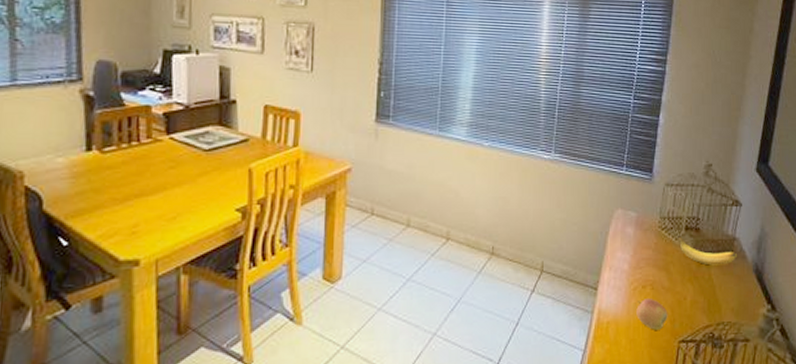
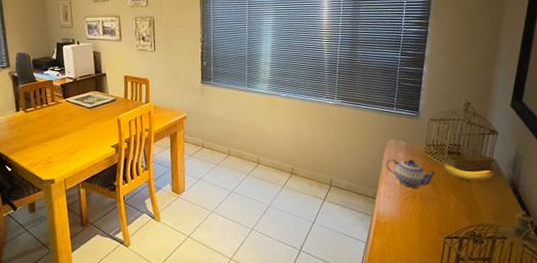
teapot: none [611,234,671,274] -> present [385,158,437,187]
apple: present [636,299,668,330] -> none [408,206,435,229]

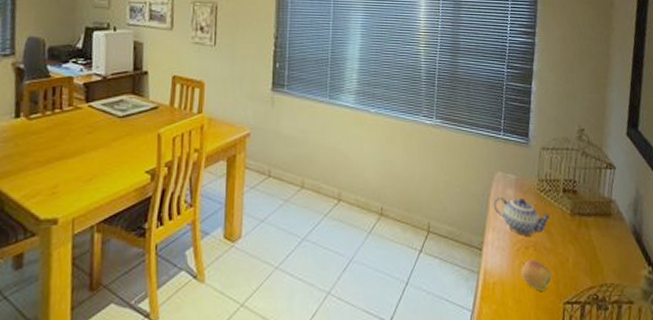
apple: none [408,206,435,229] -> present [521,260,552,291]
banana: present [441,157,494,181] -> none [555,196,615,227]

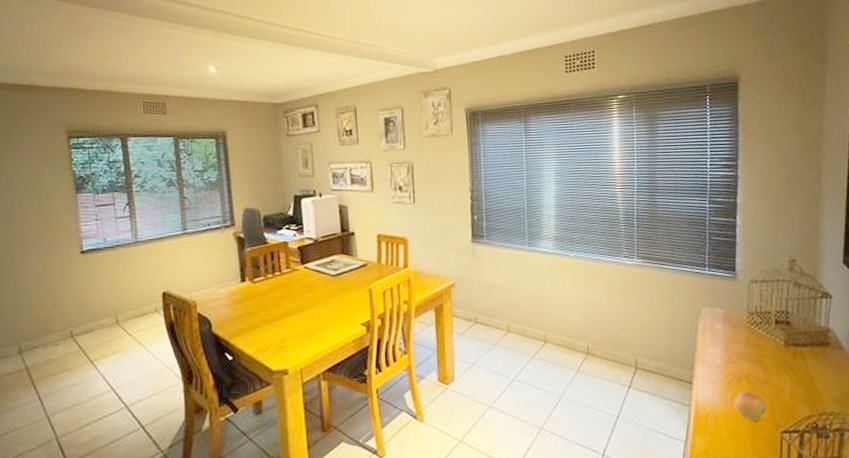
teapot: present [493,196,552,235] -> none [701,331,764,368]

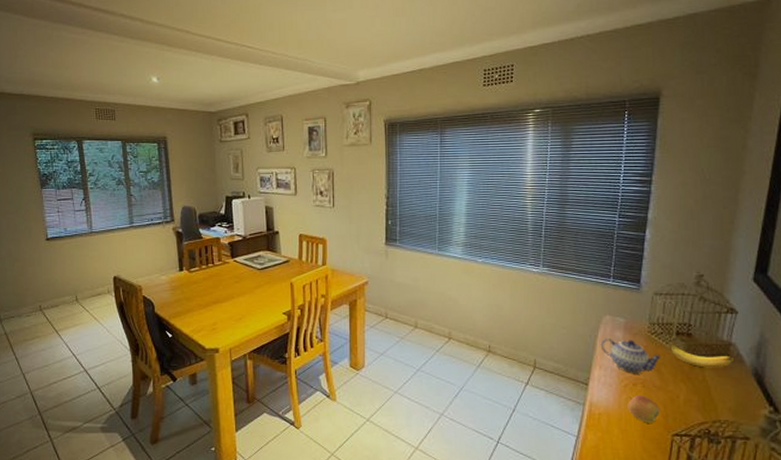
teapot: none [701,331,764,368] -> present [600,338,662,373]
banana: none [767,328,833,357] -> present [667,339,733,368]

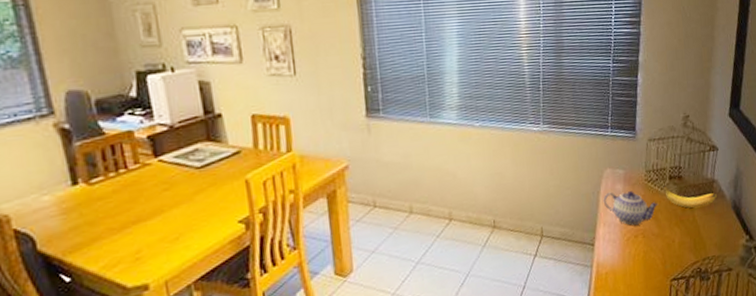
apple: present [628,395,660,423] -> none [631,246,660,274]

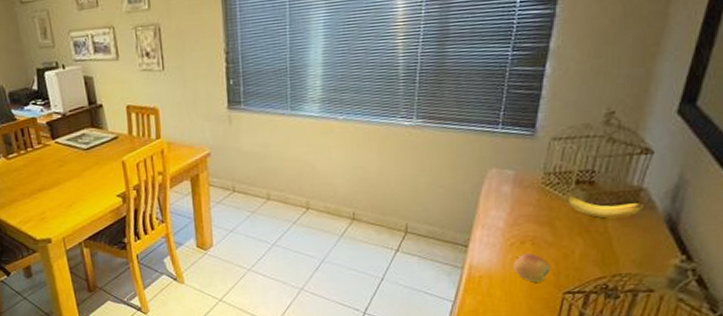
teapot: present [603,191,659,225] -> none [484,193,557,230]
apple: none [631,246,660,274] -> present [513,253,551,283]

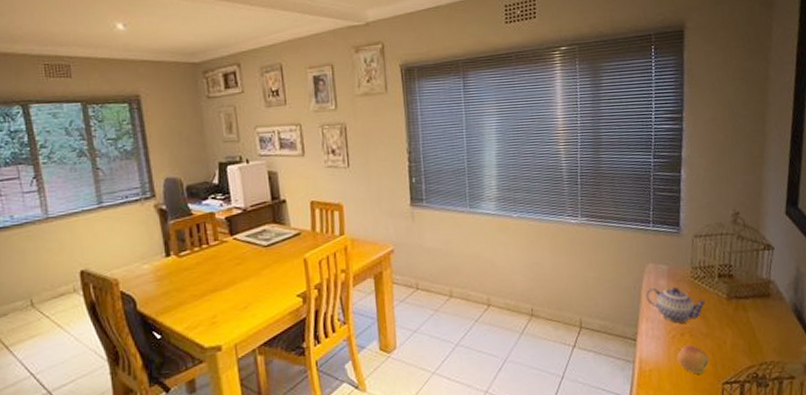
teapot: none [484,193,557,230] -> present [645,287,707,323]
banana: present [564,189,643,218] -> none [710,282,774,309]

